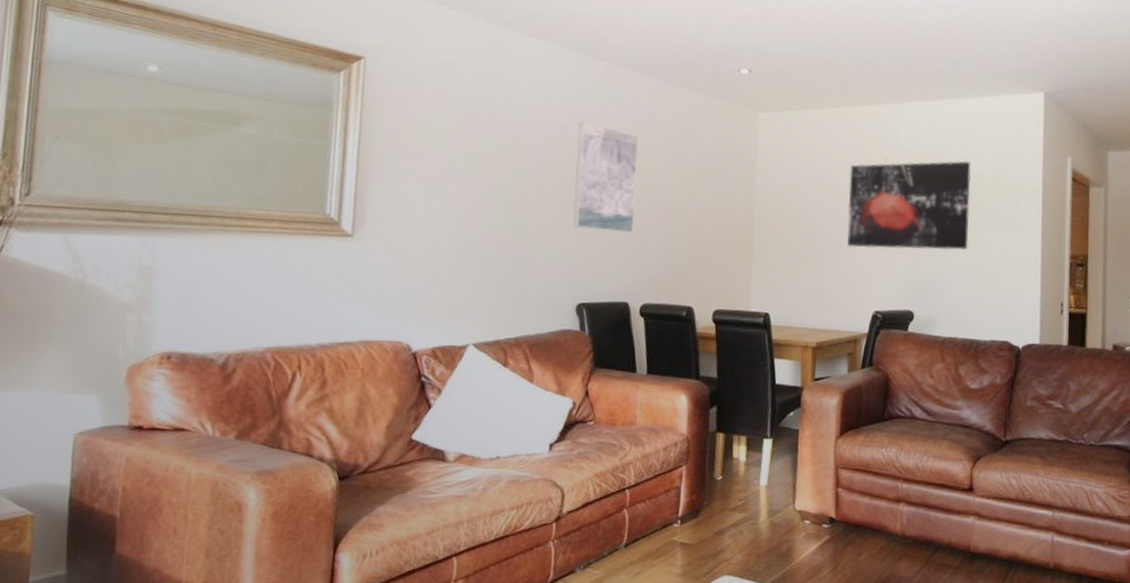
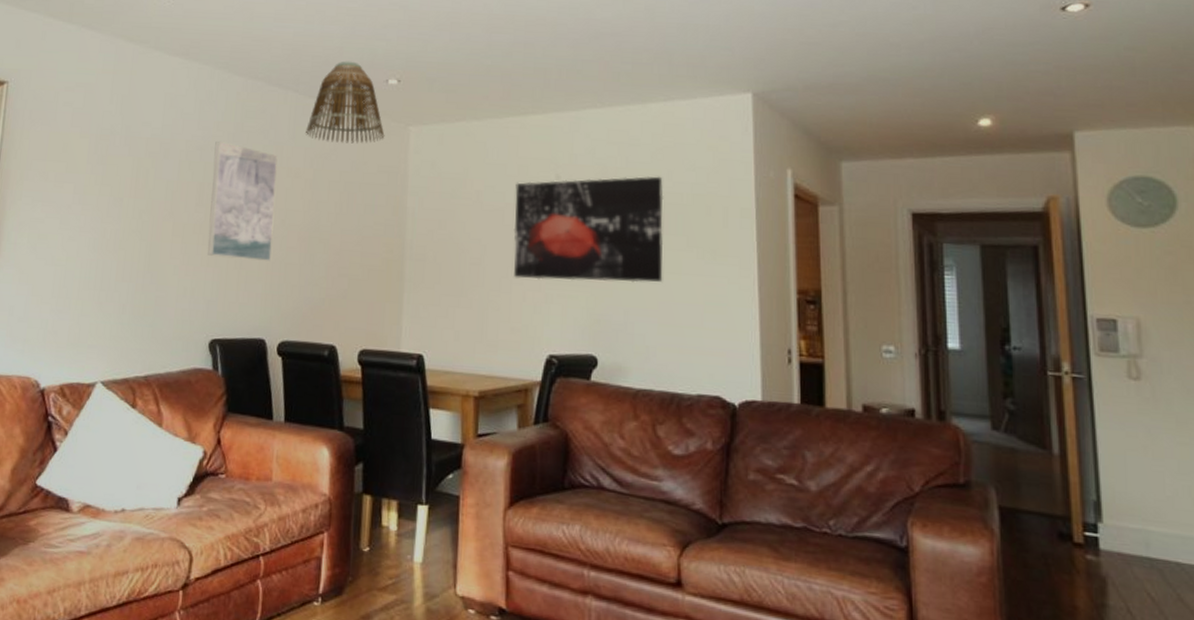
lamp shade: none [665,50,737,127] -> present [306,61,385,144]

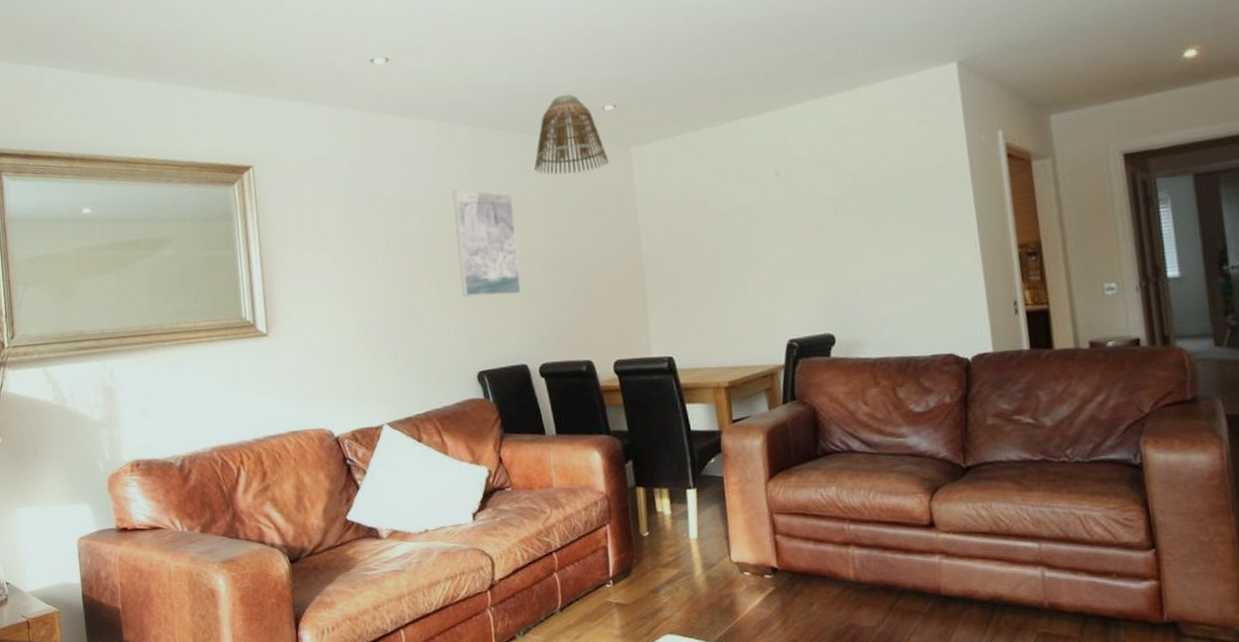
wall art: present [513,176,664,283] -> none [738,157,889,274]

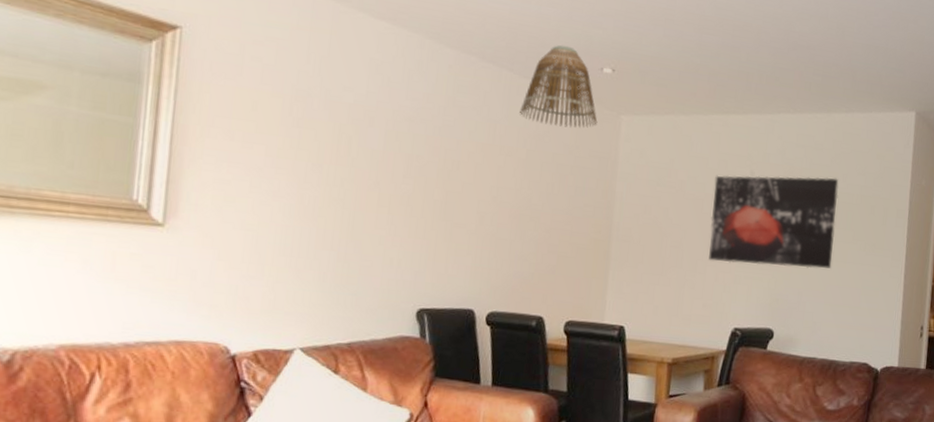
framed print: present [452,190,521,297] -> none [416,114,491,236]
wall art: none [738,157,889,274] -> present [708,175,839,269]

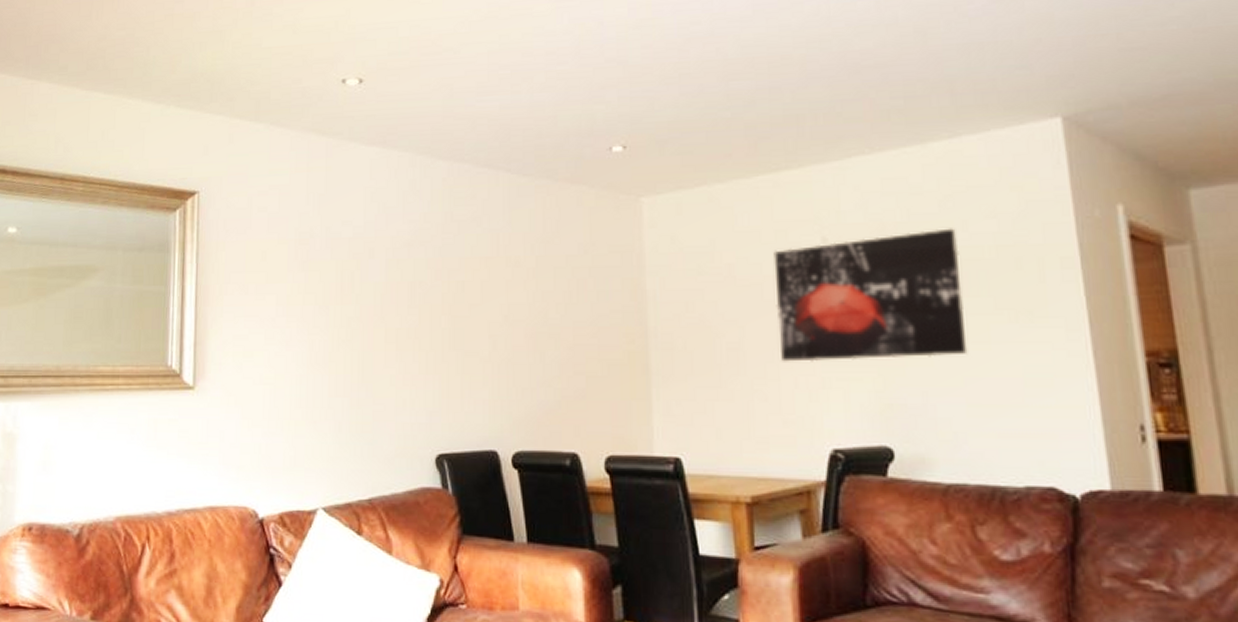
lamp shade: present [519,44,598,128] -> none [523,130,614,224]

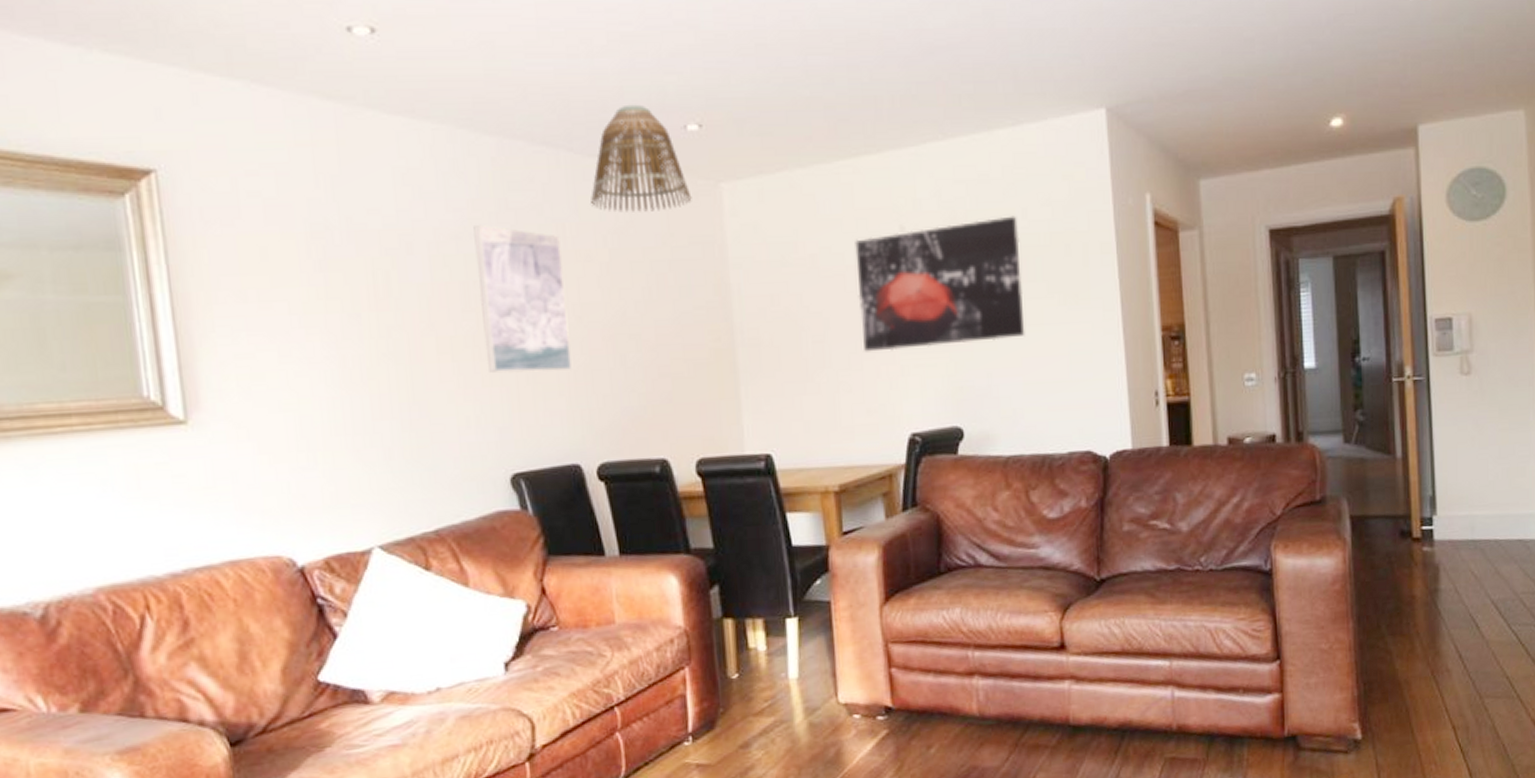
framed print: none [423,235,496,363] -> present [473,225,572,373]
lamp shade: none [523,130,614,224] -> present [591,104,692,213]

